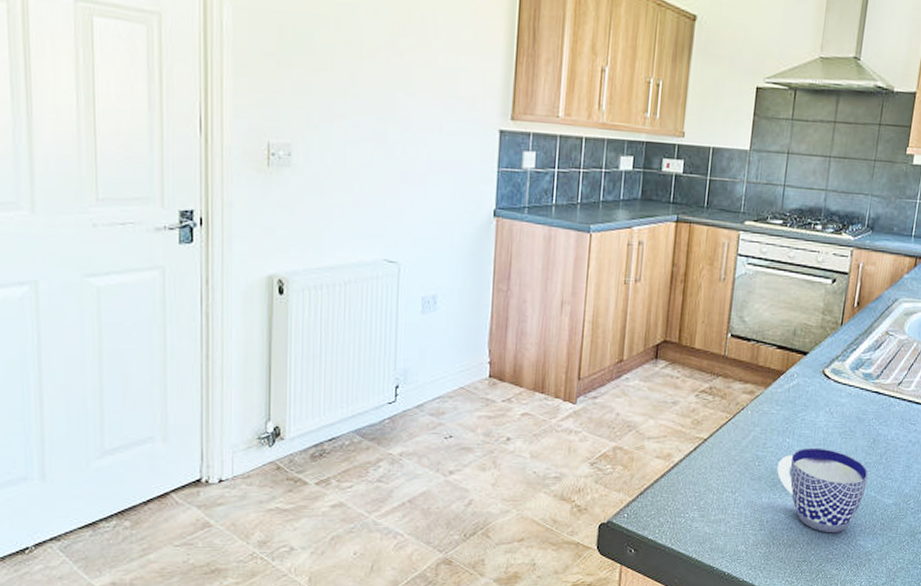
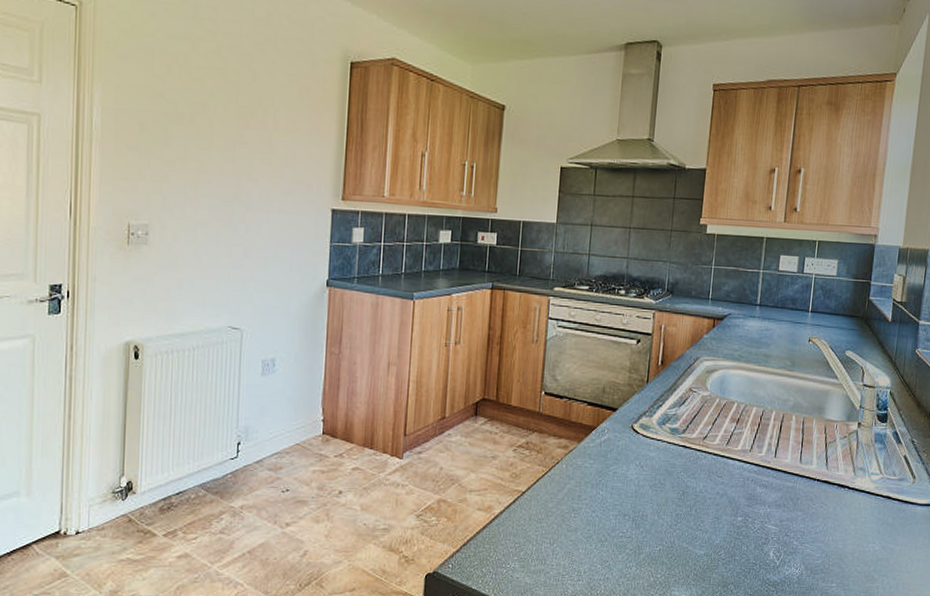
cup: present [777,447,869,533] -> none [592,500,680,584]

